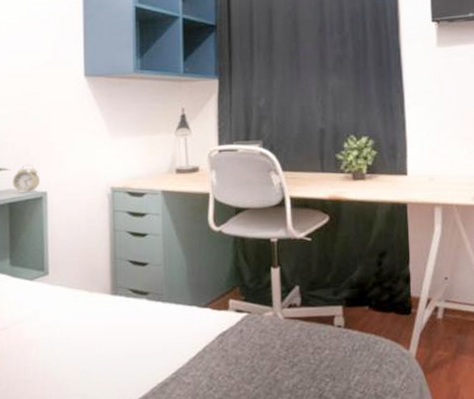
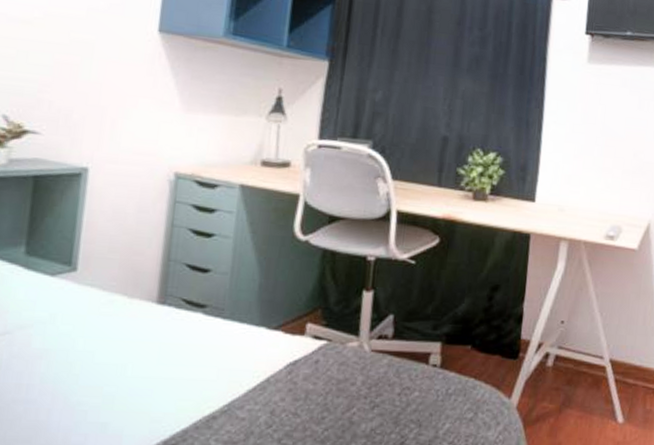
alarm clock: present [13,164,40,192] -> none [42,129,82,165]

